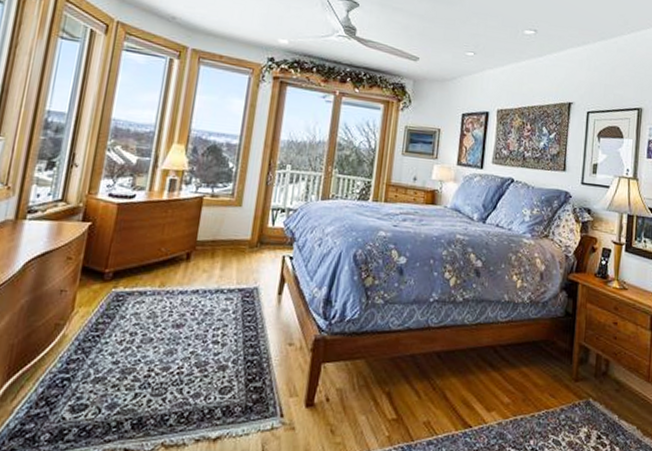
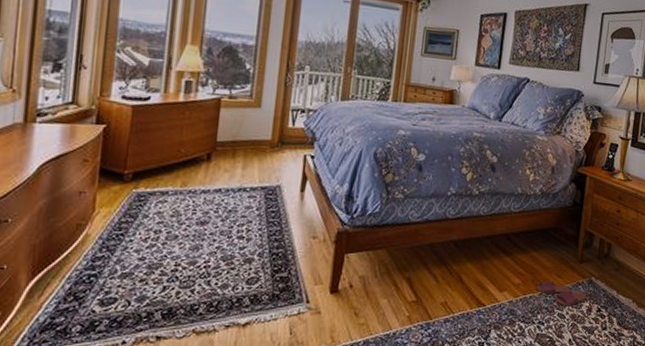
slippers: none [528,401,585,432] -> present [537,281,587,306]

